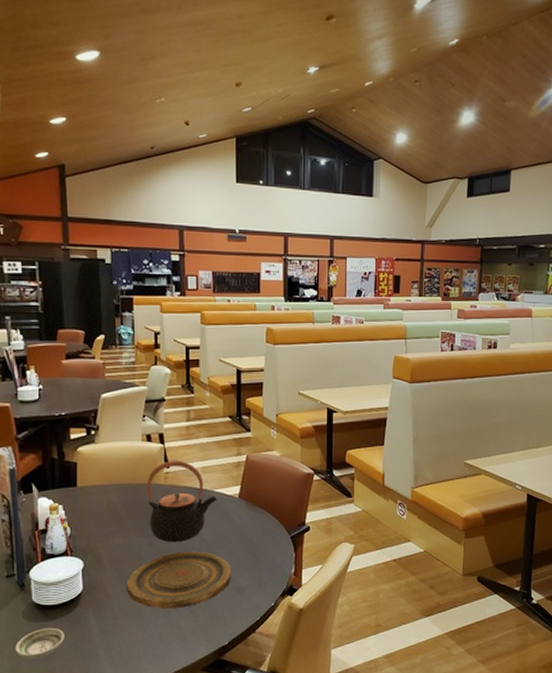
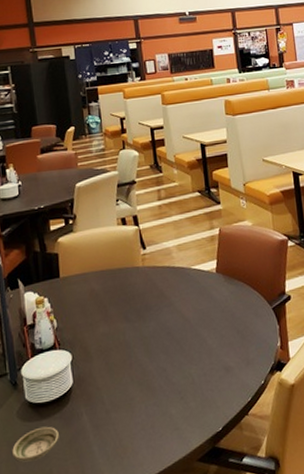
plate: present [126,551,232,609] -> none [114,332,218,397]
teapot: present [147,461,217,543] -> none [126,240,195,326]

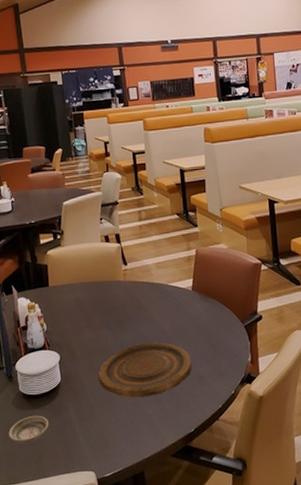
plate: none [114,332,218,397] -> present [98,342,192,398]

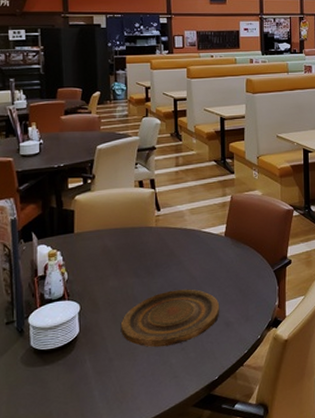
saucer: present [8,415,49,444] -> none [13,371,61,405]

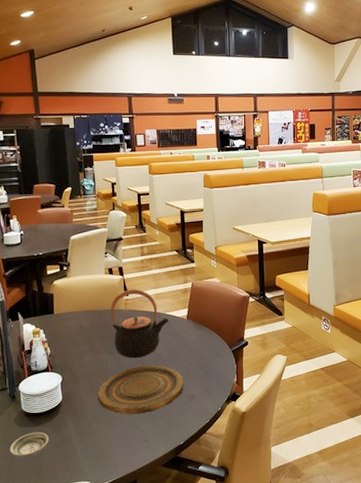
saucer: none [13,371,61,405] -> present [10,431,49,458]
teapot: none [140,204,204,282] -> present [111,289,169,359]

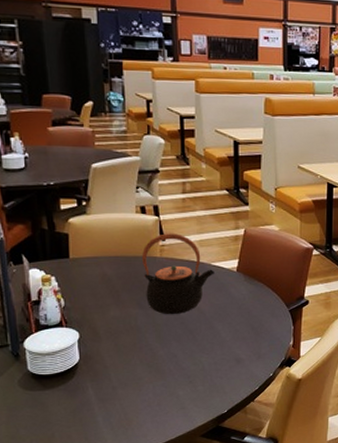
saucer: present [10,431,49,458] -> none [12,396,63,426]
plate: present [97,365,184,415] -> none [123,323,230,379]

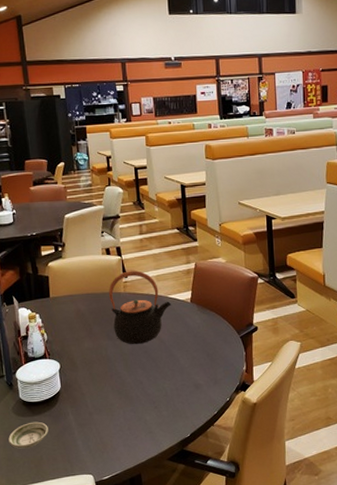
saucer: none [12,396,63,426] -> present [8,421,49,449]

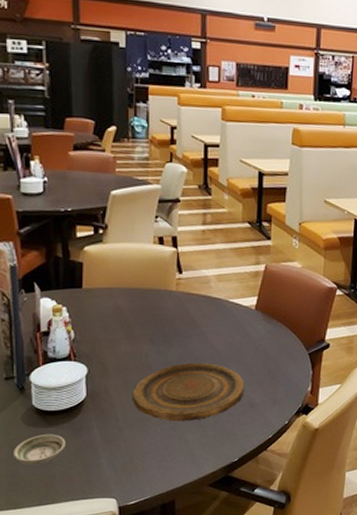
plate: none [97,352,189,405] -> present [132,362,245,422]
teapot: present [109,270,171,345] -> none [157,266,232,353]

